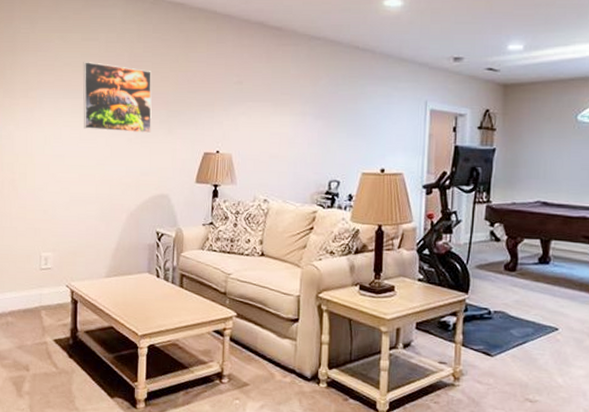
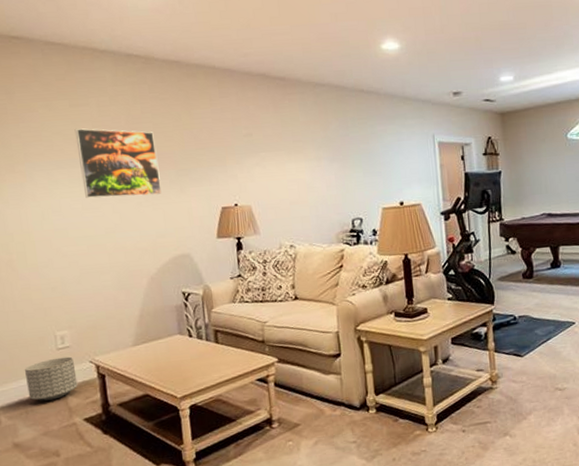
planter: none [10,277,53,317] -> present [24,356,78,401]

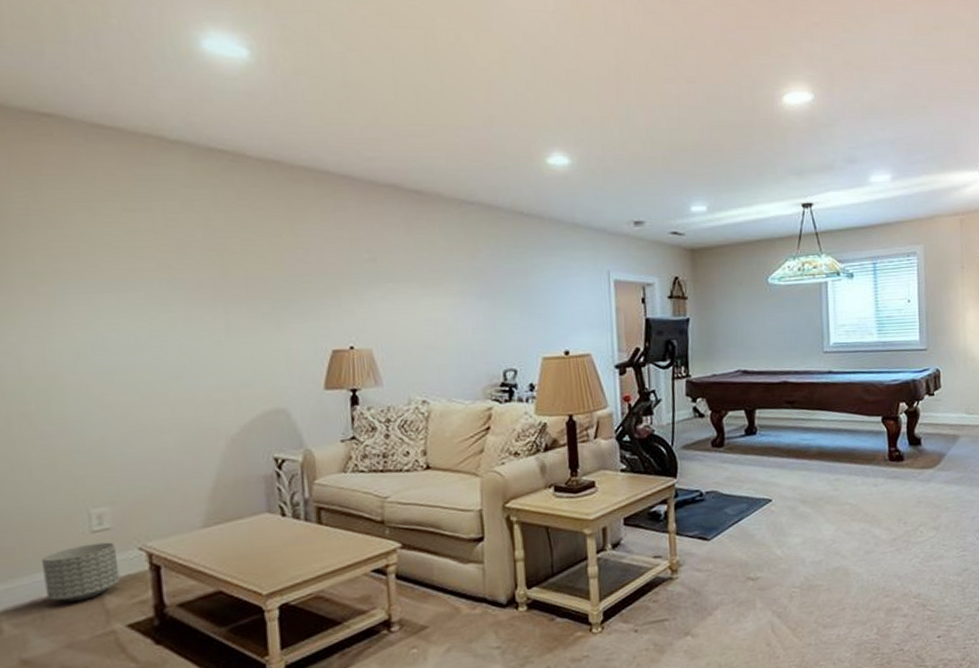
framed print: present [74,128,162,198] -> none [128,239,250,333]

